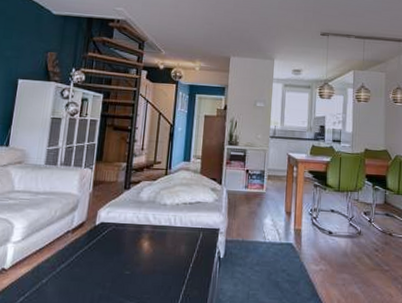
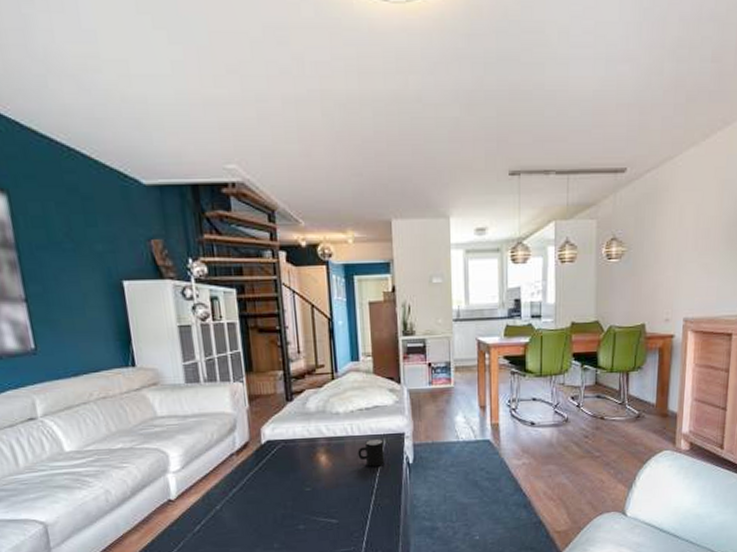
mug: none [176,231,201,258] -> present [357,438,385,467]

